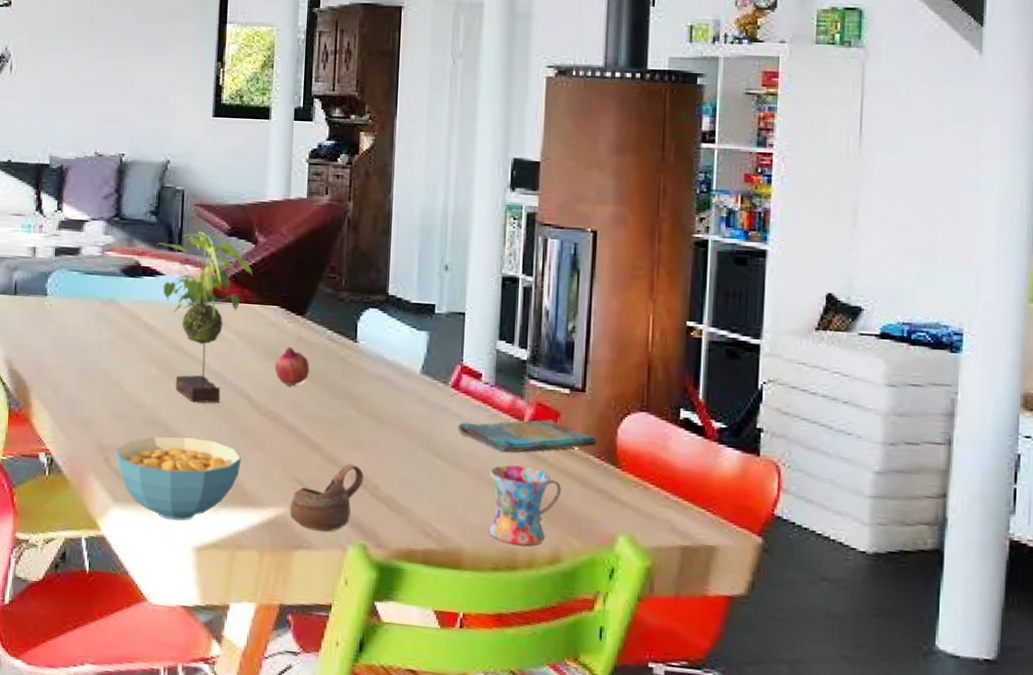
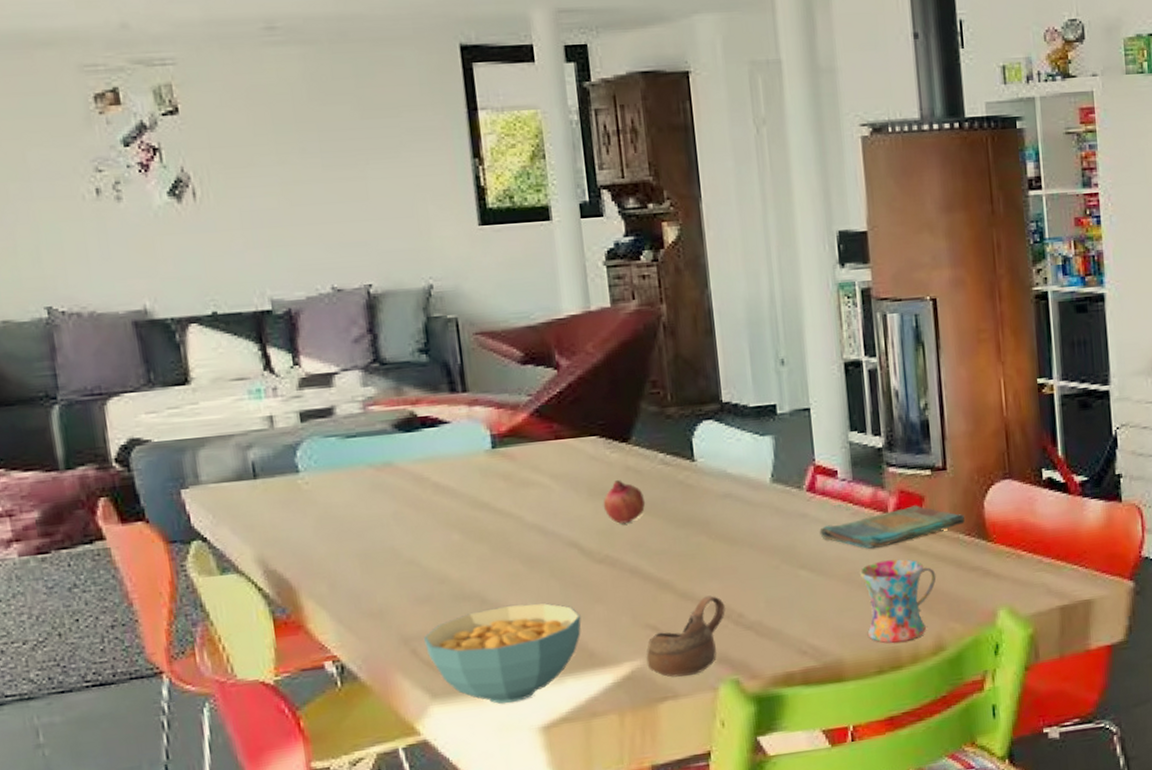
plant: present [156,231,253,403] -> none [433,364,560,565]

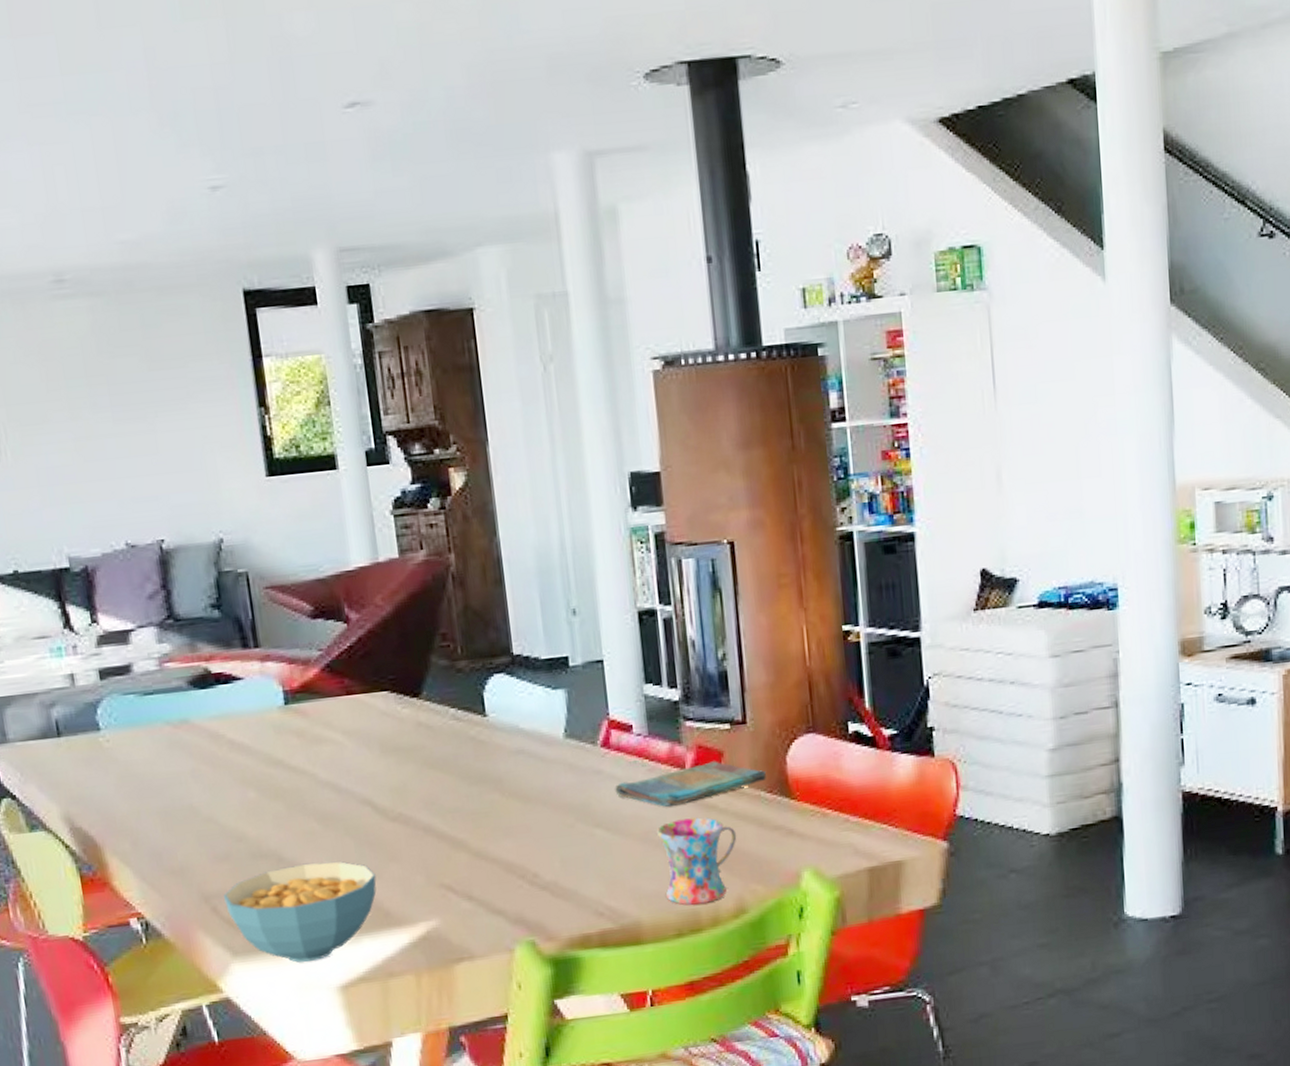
fruit: present [603,480,646,524] -> none [395,736,438,781]
cup: present [646,595,725,677] -> none [441,854,520,938]

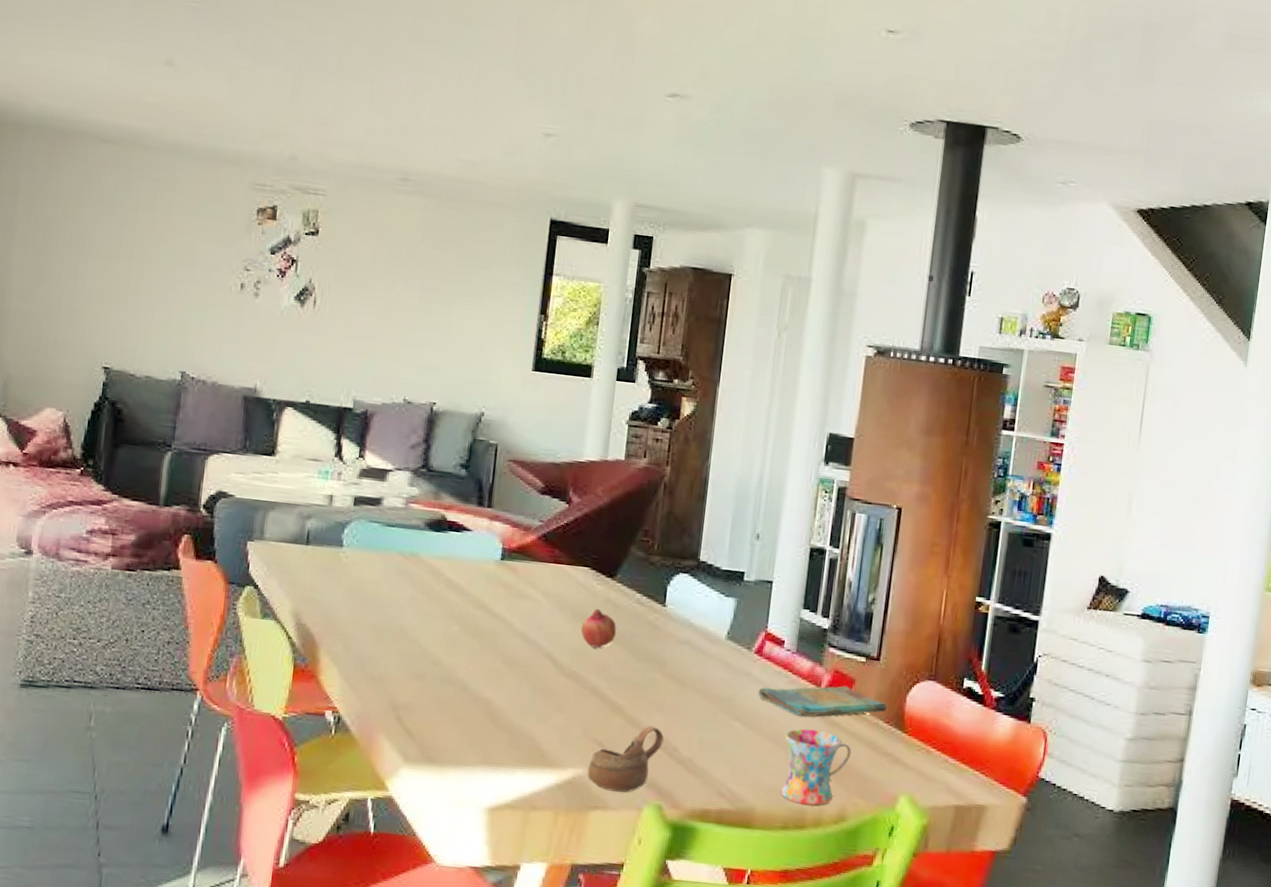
cereal bowl: present [223,861,377,963] -> none [409,696,542,781]
fruit: none [395,736,438,781] -> present [580,609,617,648]
cup: none [441,854,520,938] -> present [587,726,664,793]

